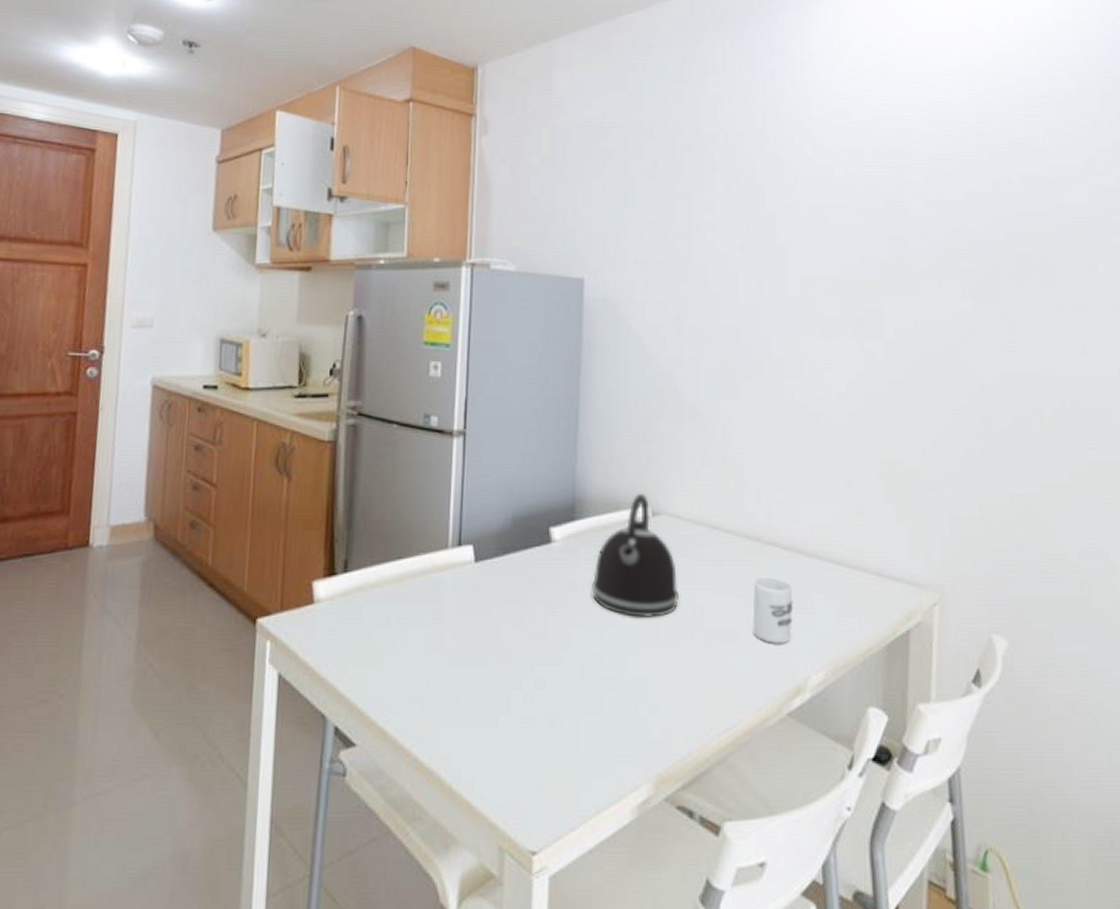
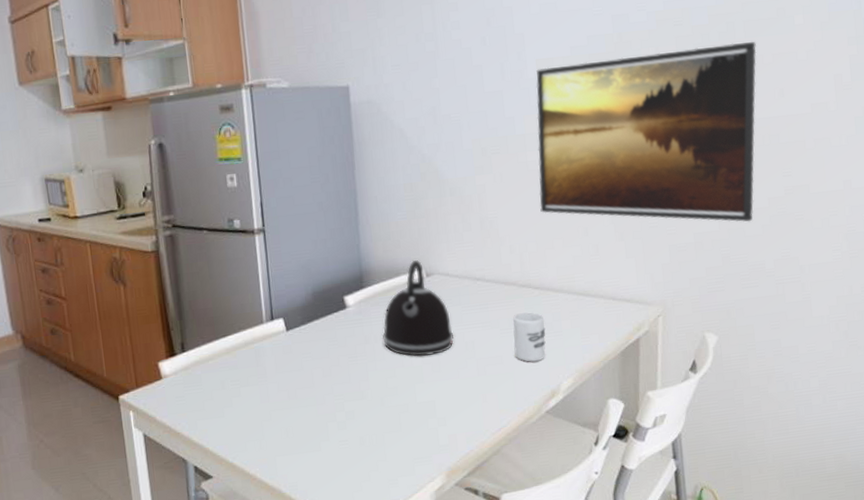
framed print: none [795,286,1054,500] -> present [536,41,757,222]

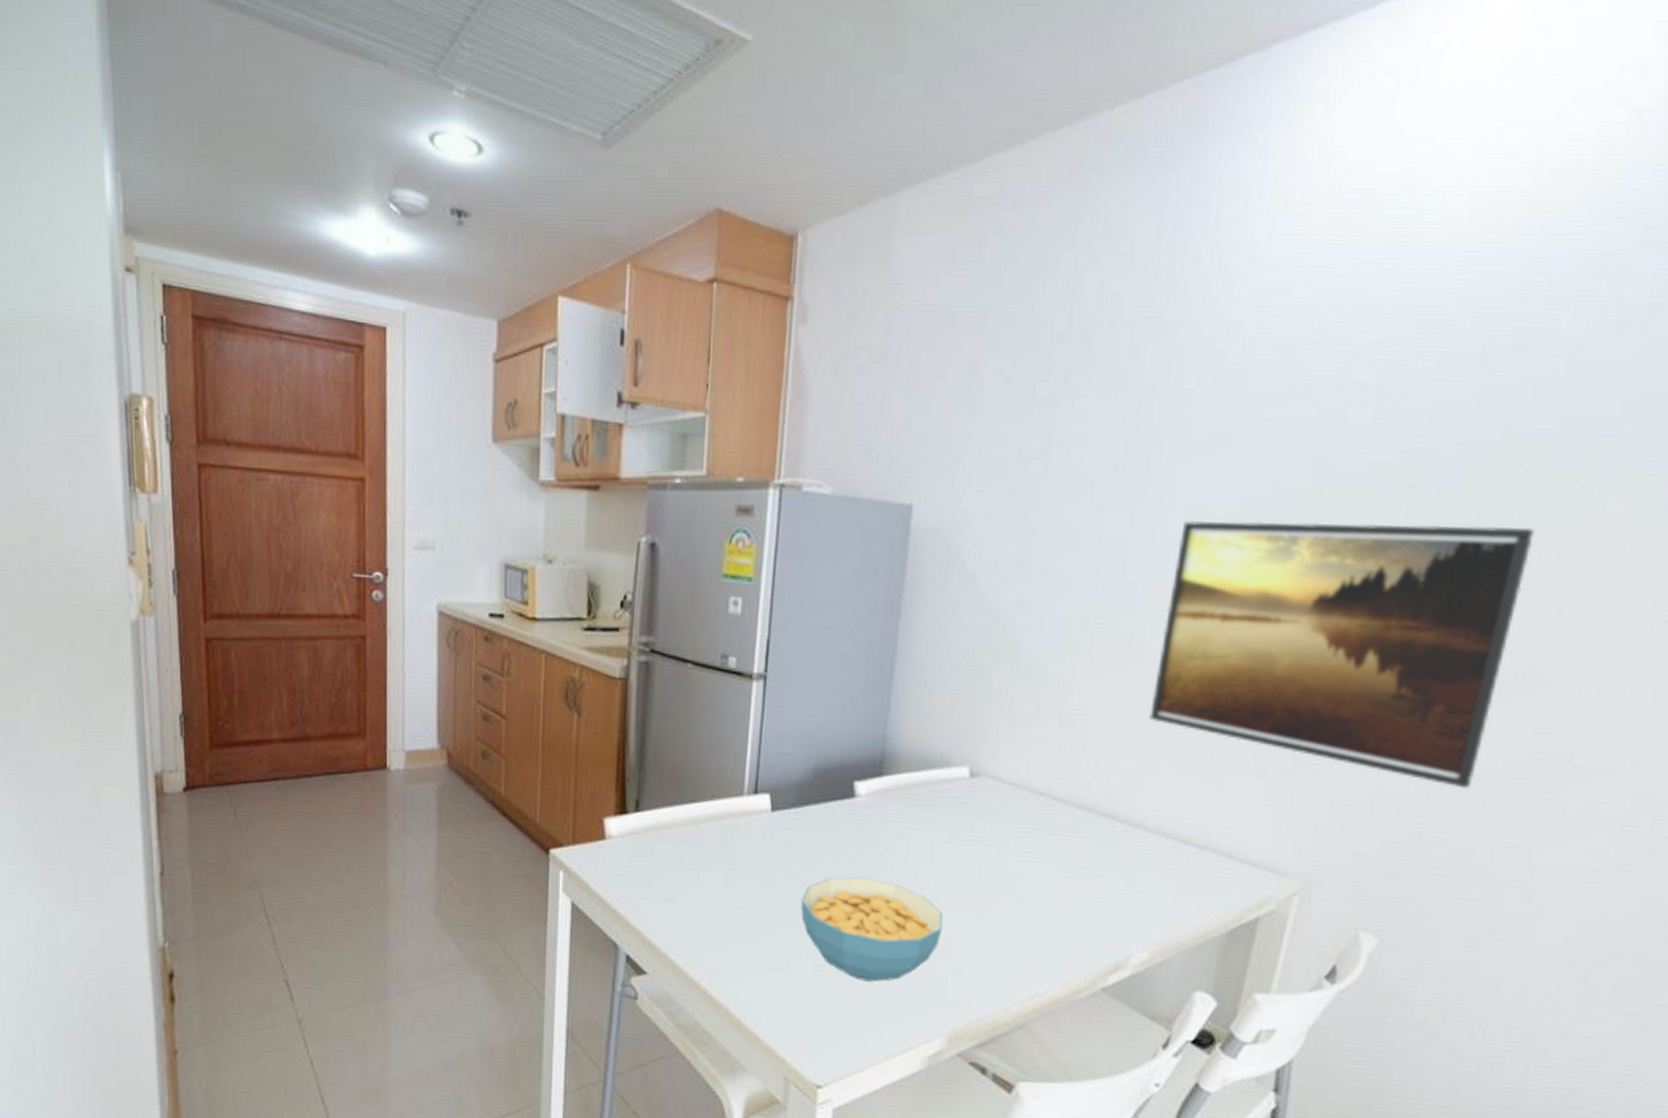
cereal bowl: none [321,366,428,446] -> present [801,877,944,982]
kettle: present [382,260,454,357] -> none [895,751,993,882]
cup: present [513,312,546,362] -> none [1072,850,1125,919]

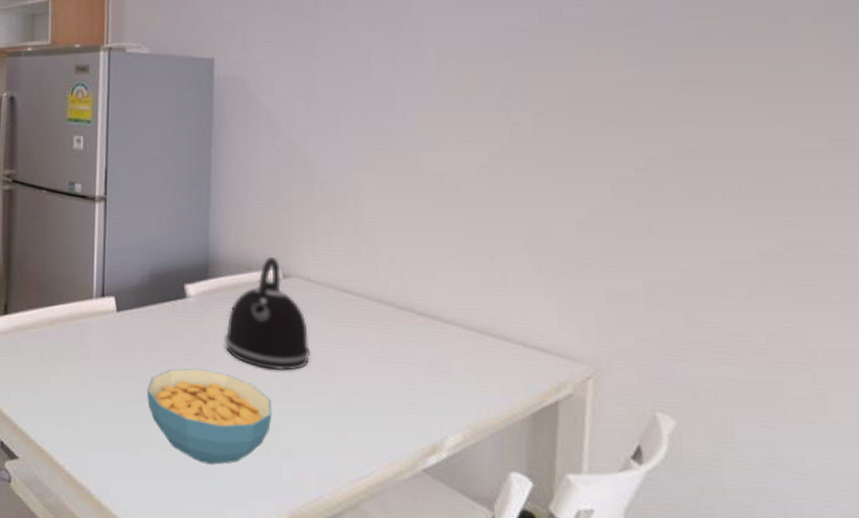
kettle: none [895,751,993,882] -> present [224,256,310,371]
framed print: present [1149,520,1535,789] -> none [431,52,743,278]

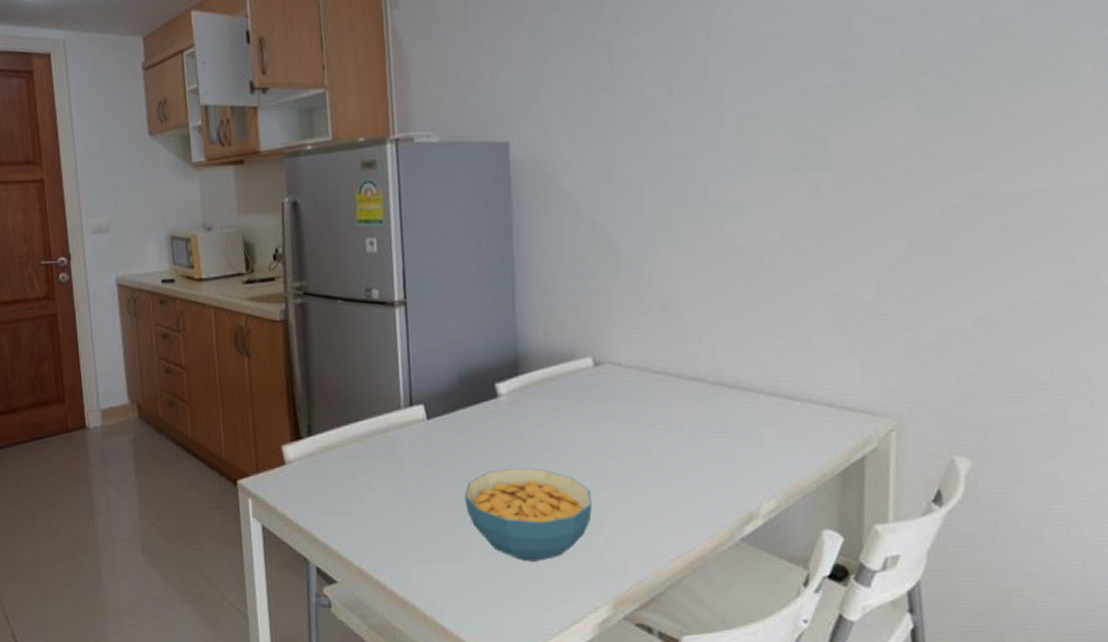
kettle: present [224,256,310,371] -> none [539,345,626,460]

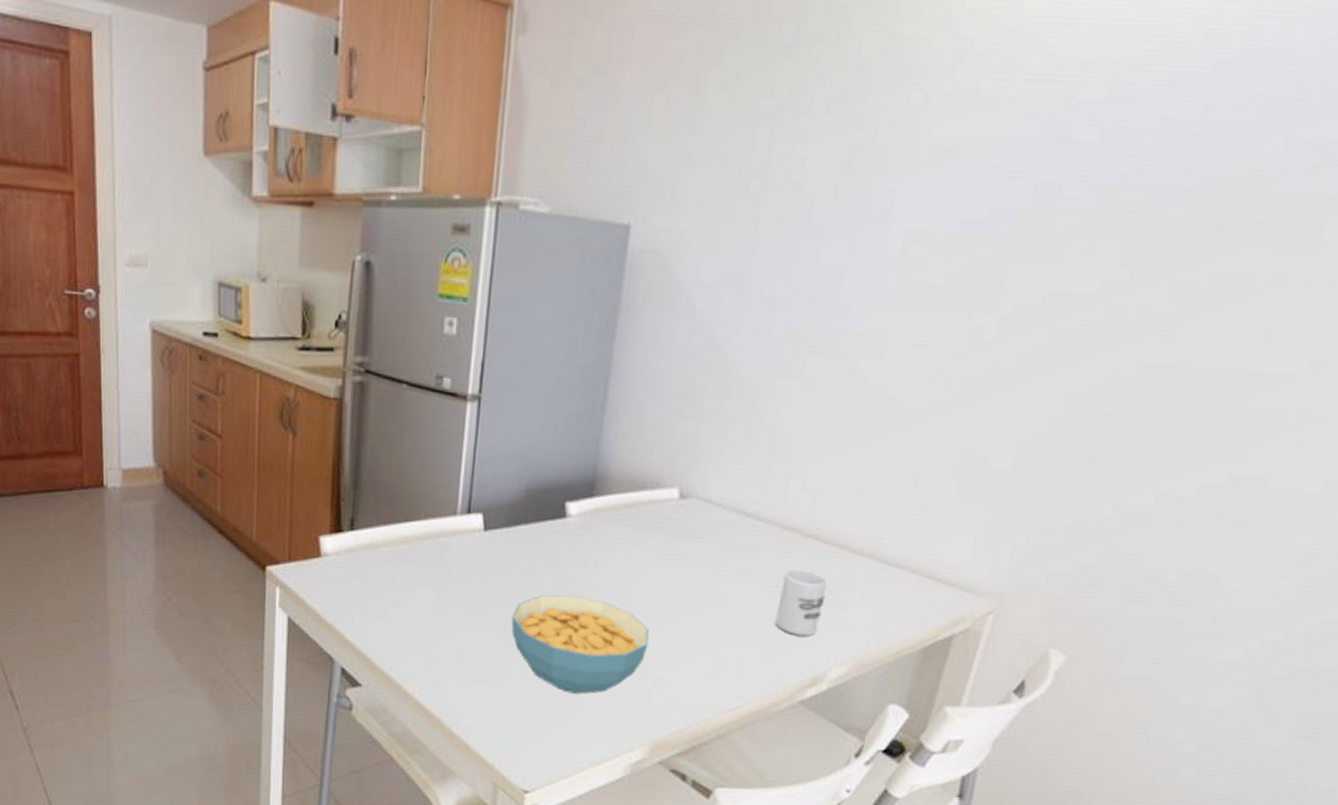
cup: none [700,415,742,476] -> present [774,570,827,636]

